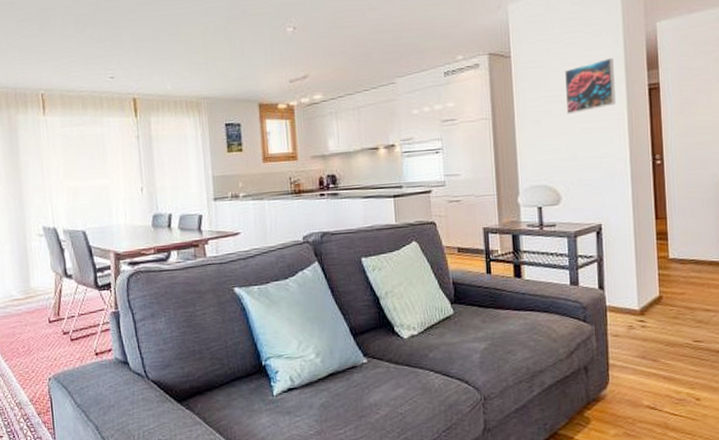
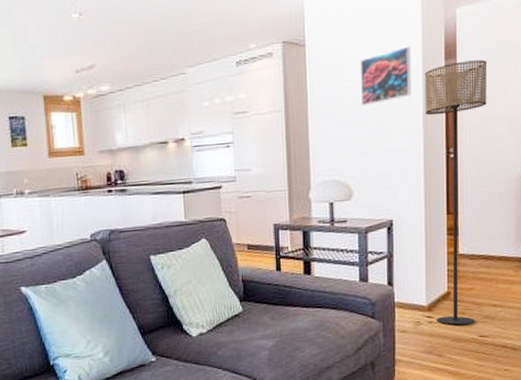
floor lamp: none [628,70,690,330] -> present [424,60,488,325]

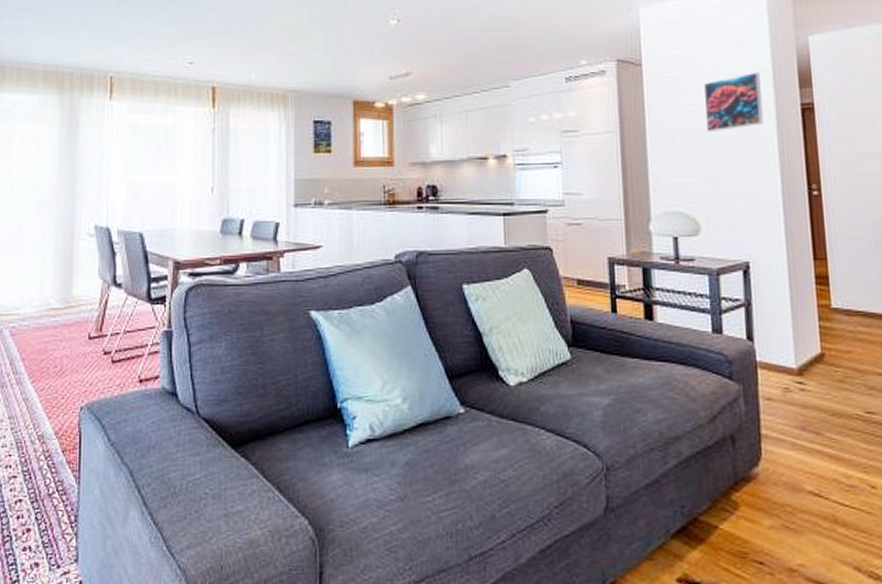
floor lamp: present [424,60,488,325] -> none [777,91,858,396]

